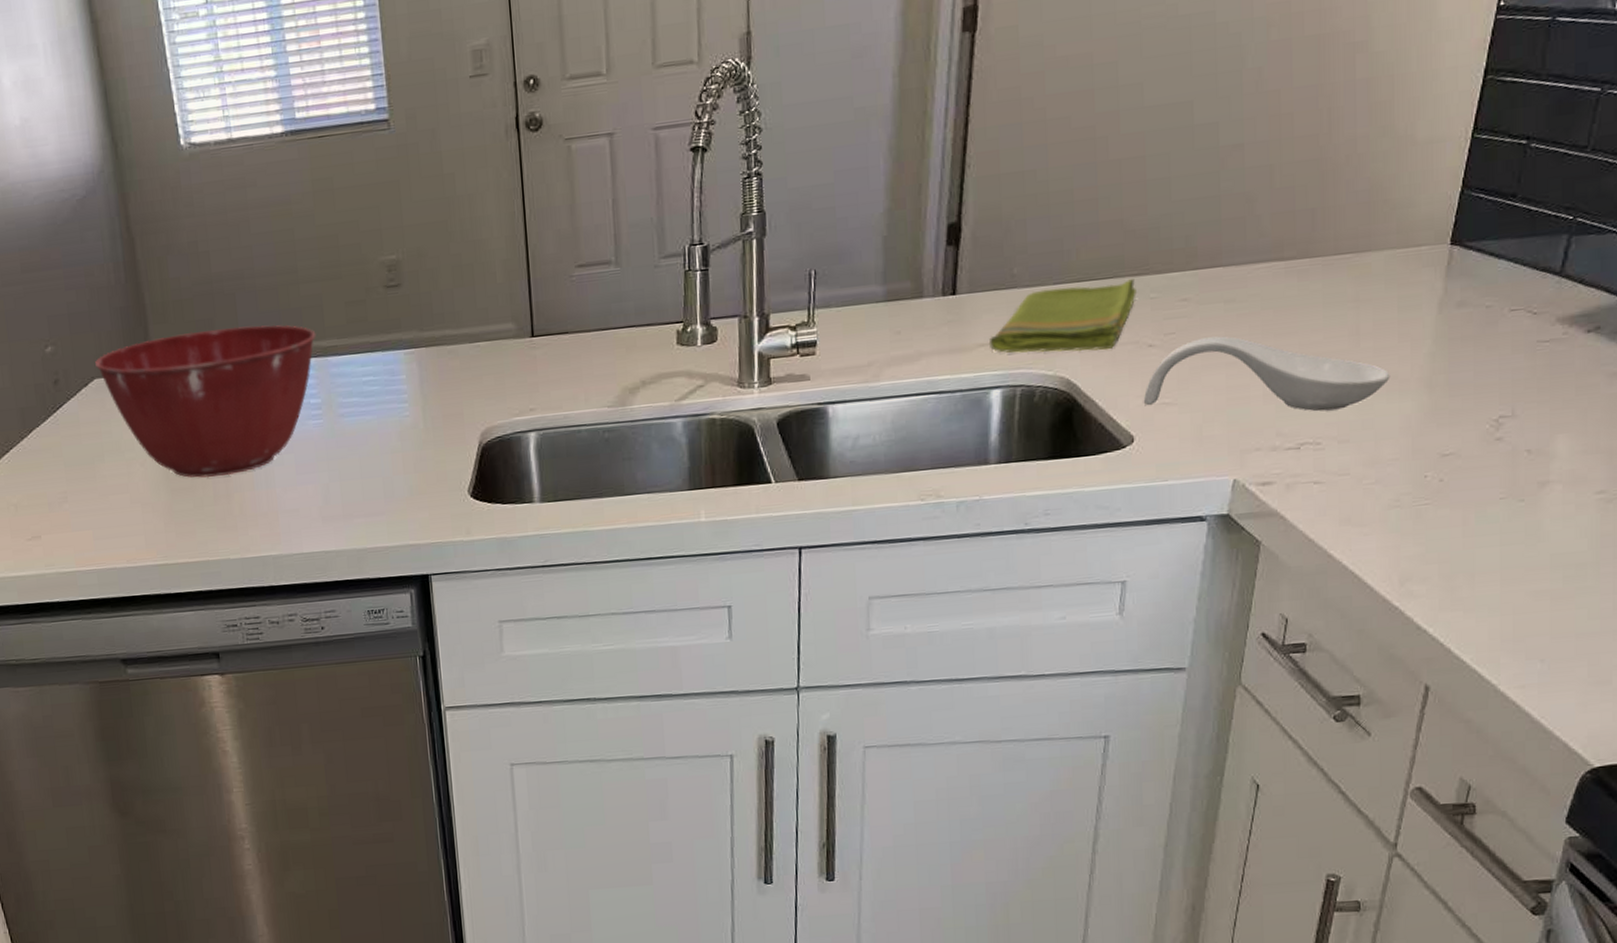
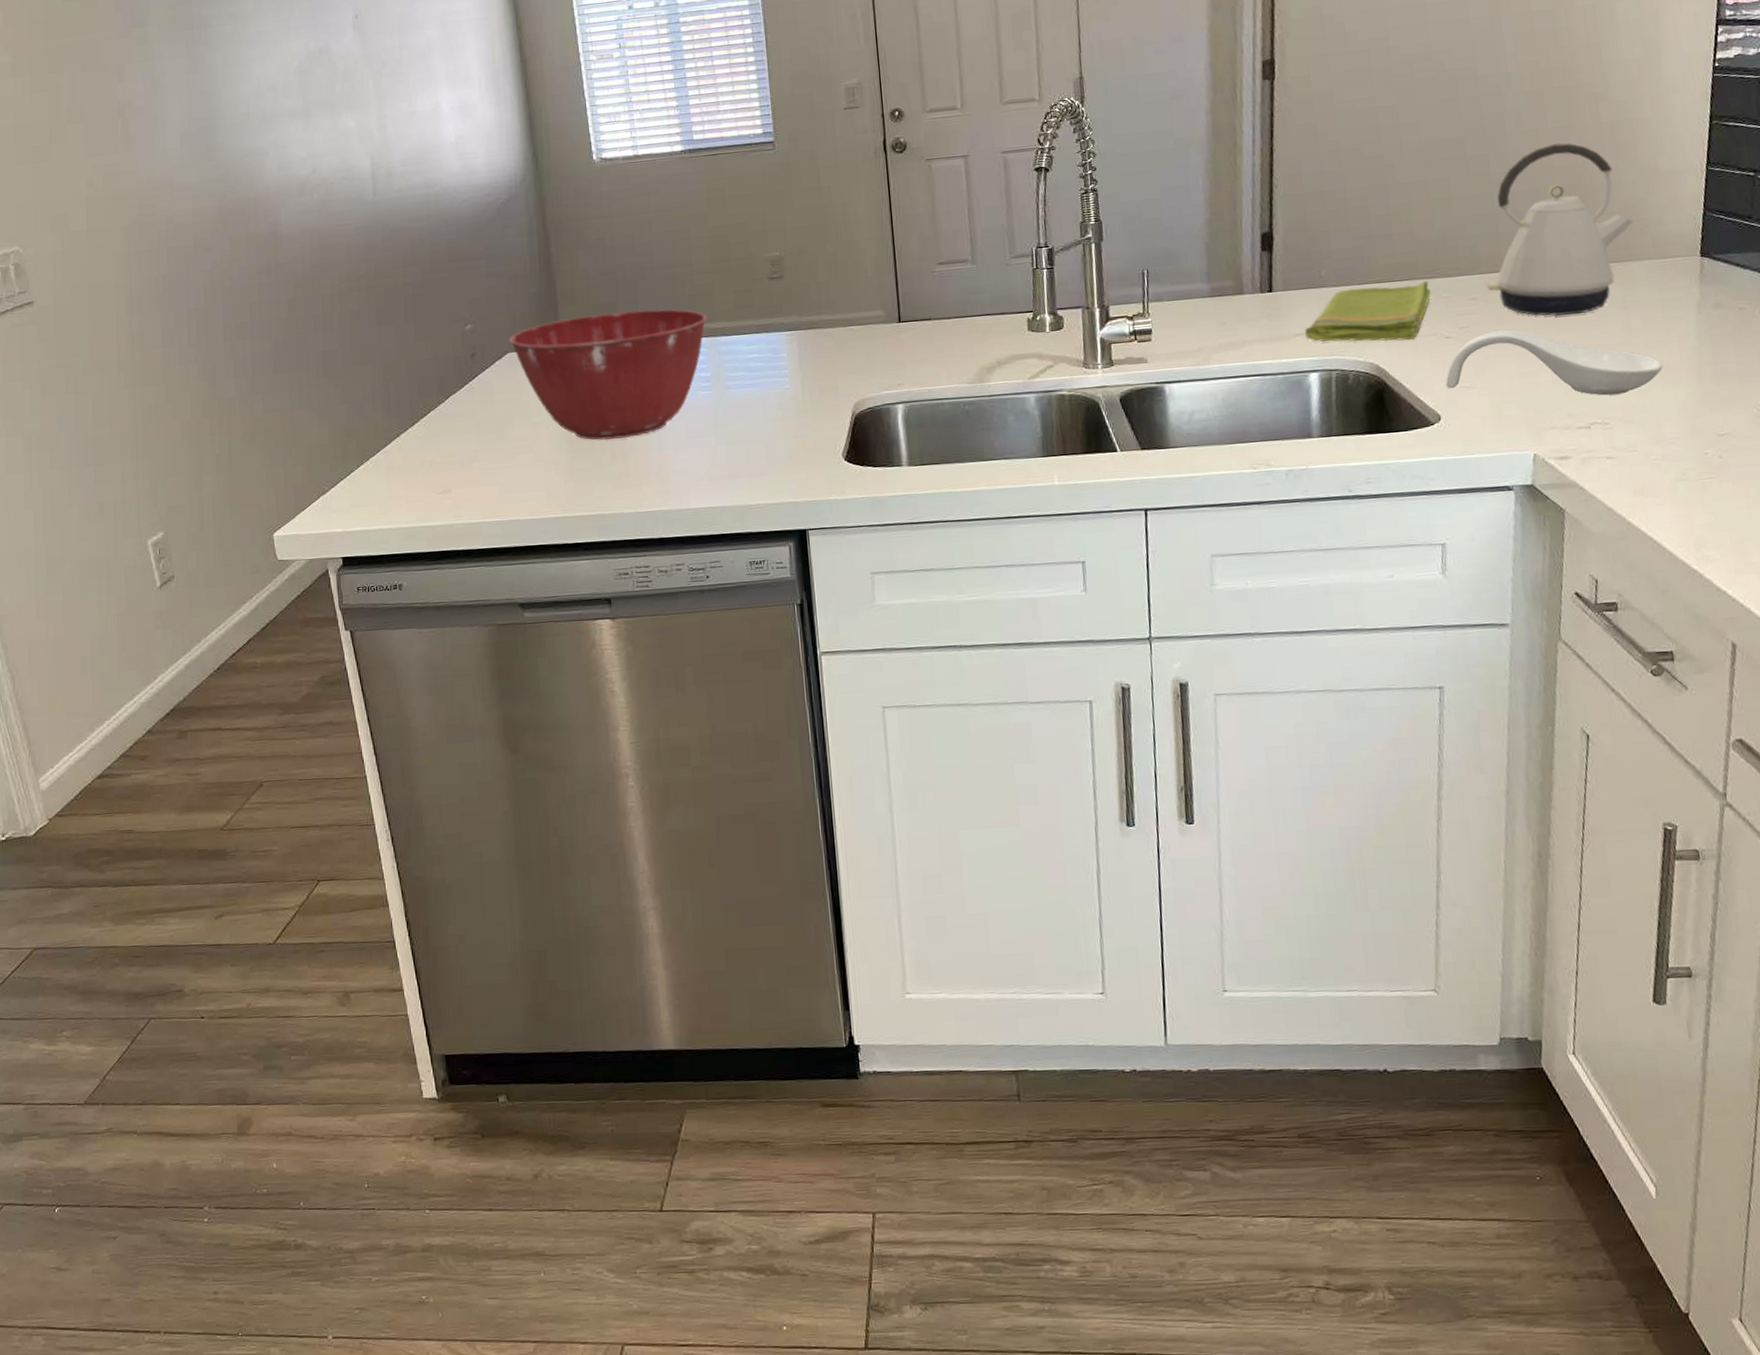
kettle: none [1200,106,1379,319] -> present [1486,143,1634,317]

